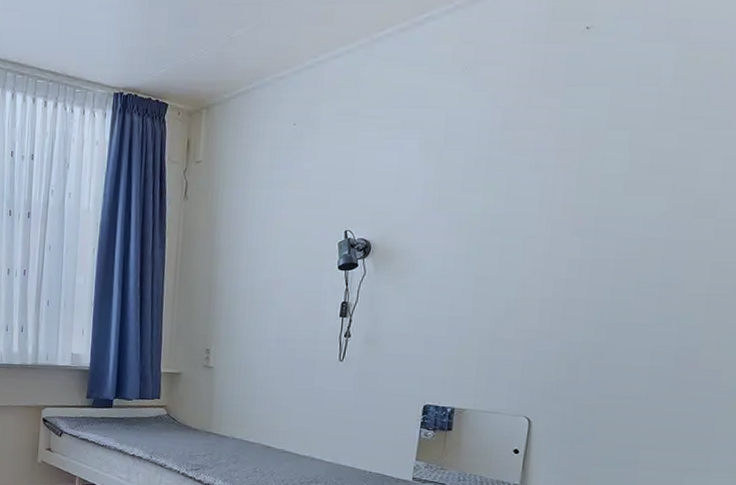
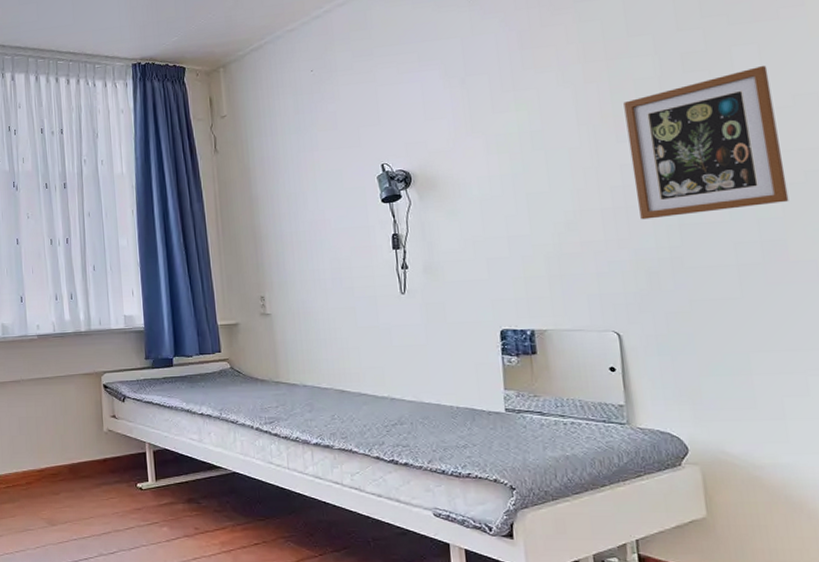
picture frame: none [575,175,728,315] -> present [623,65,789,220]

